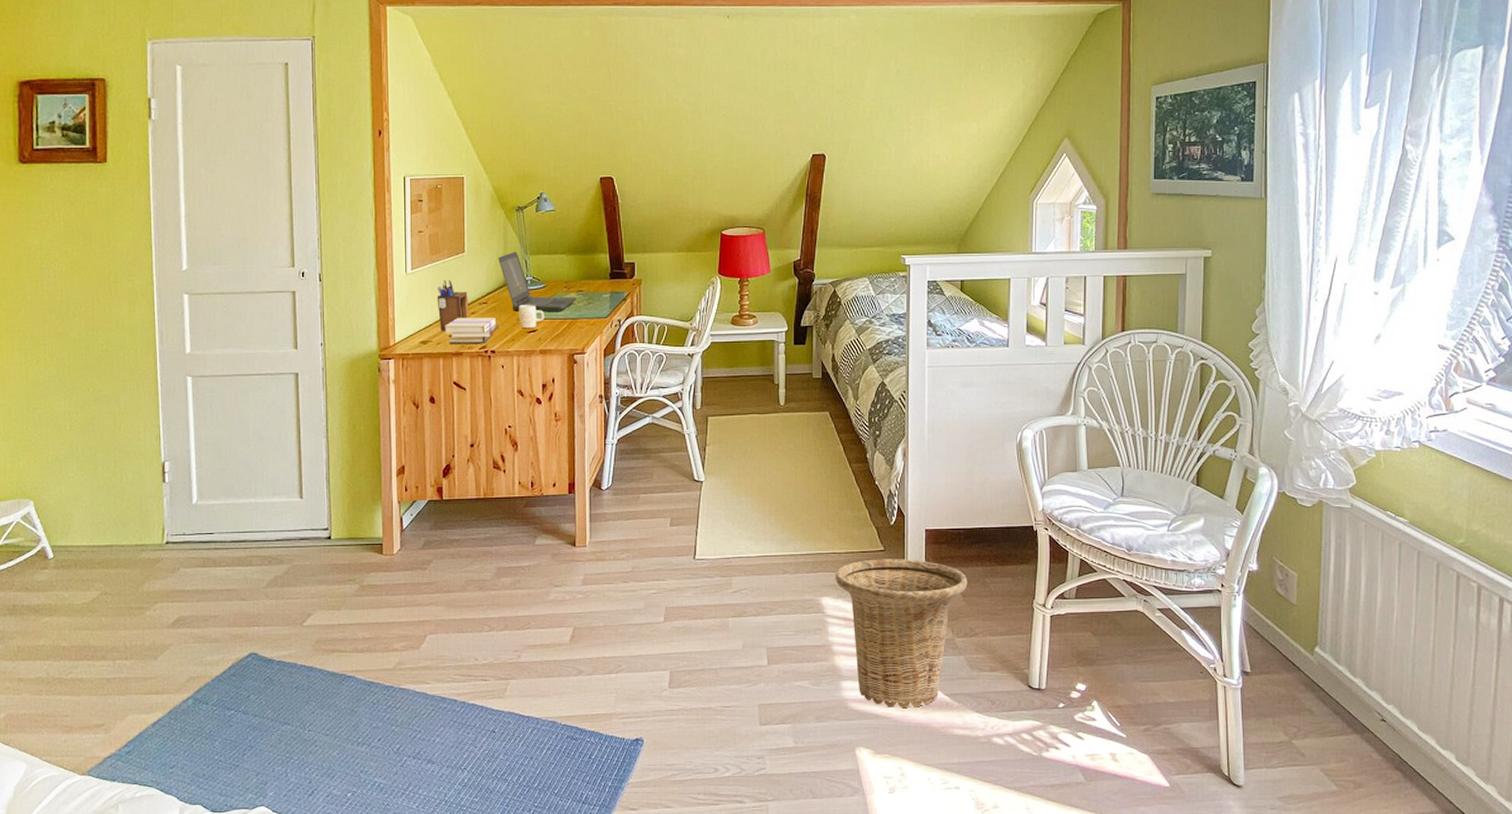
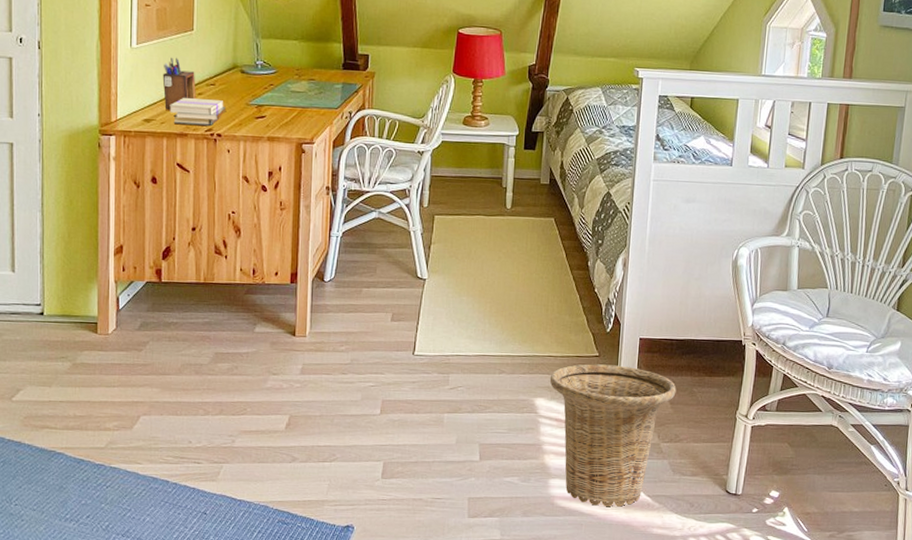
laptop computer: present [498,251,578,312] -> none [228,33,309,100]
mug: present [518,305,544,329] -> none [246,89,274,115]

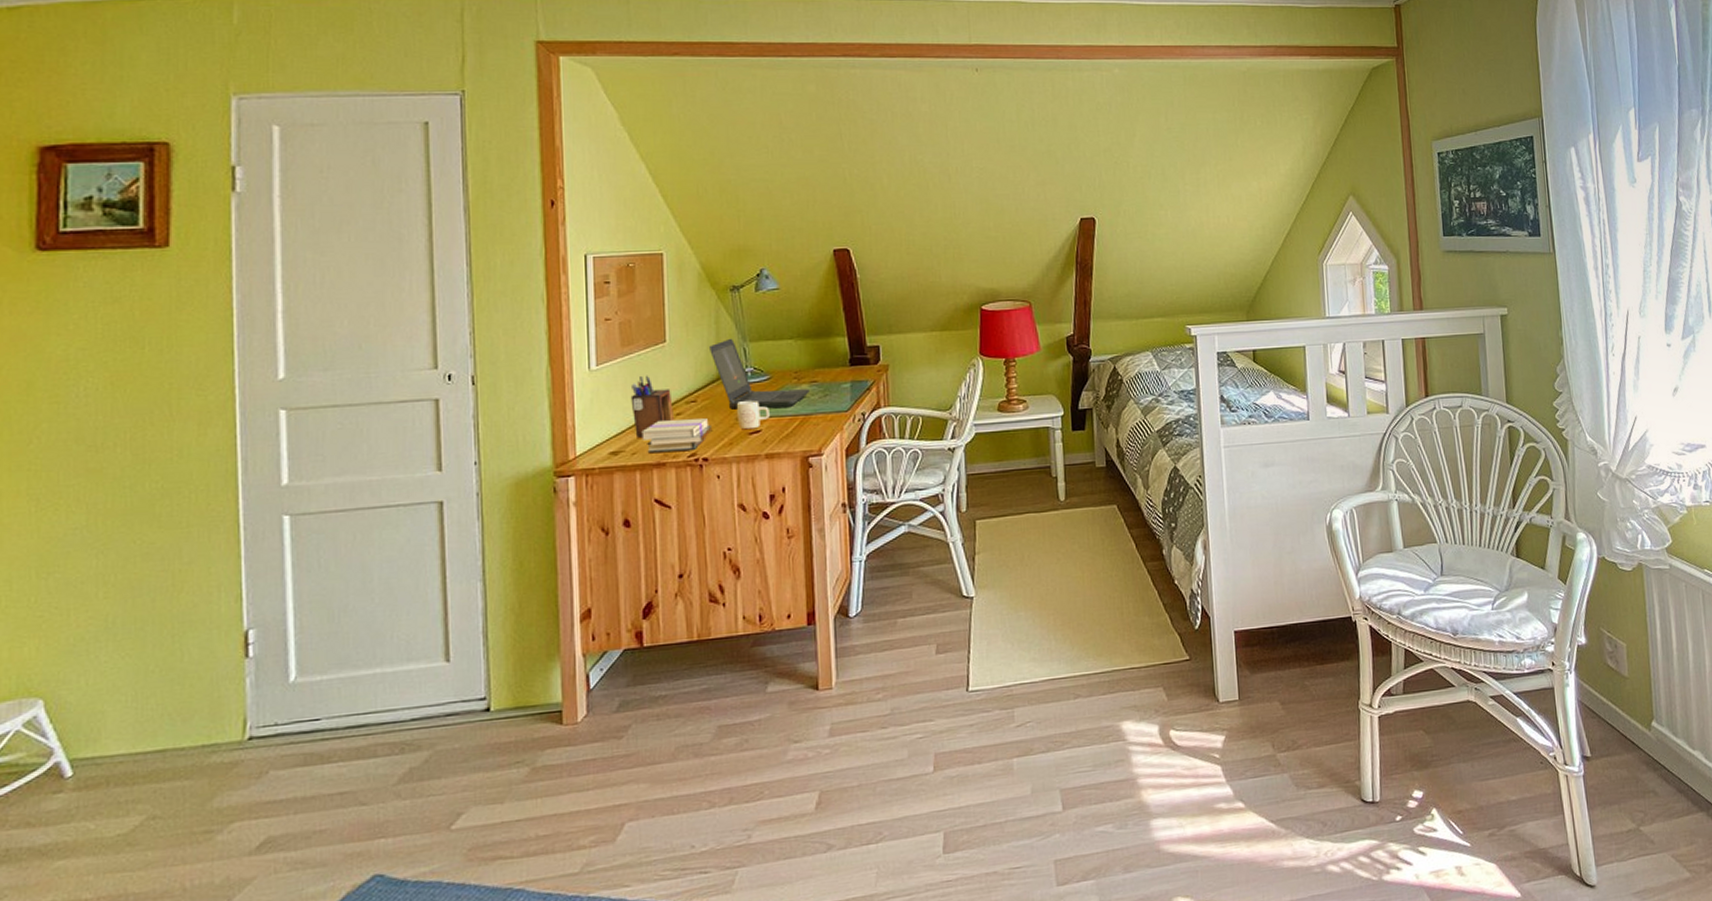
laptop computer: none [228,33,309,100] -> present [709,338,811,410]
mug: none [246,89,274,115] -> present [736,401,770,430]
basket: present [549,364,676,507] -> none [1135,667,1286,845]

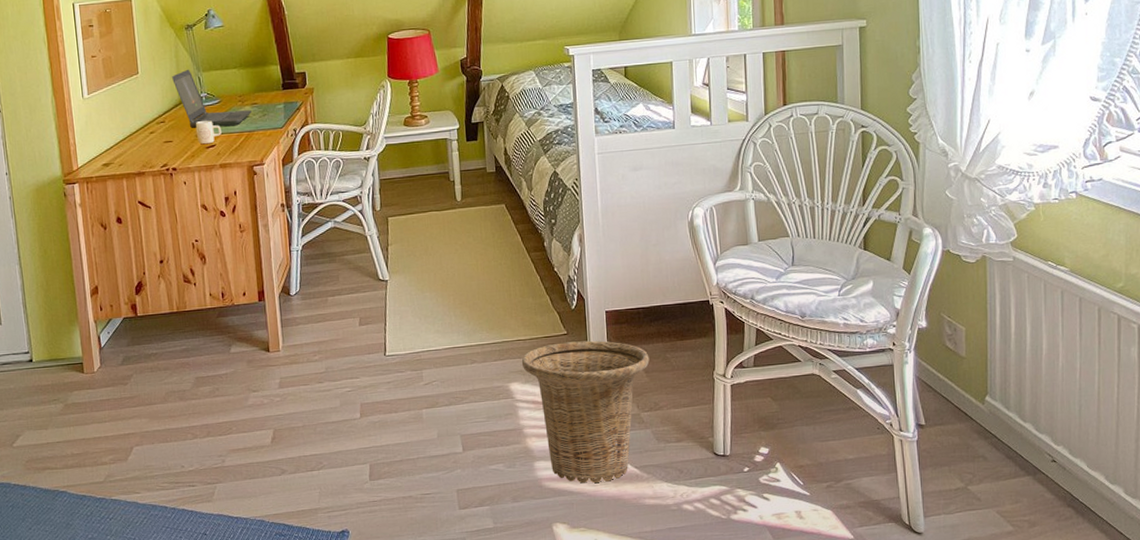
desk organizer: present [630,375,674,438] -> none [115,101,149,152]
books: present [641,418,713,452] -> none [125,136,179,164]
basket: none [1135,667,1286,845] -> present [521,340,650,484]

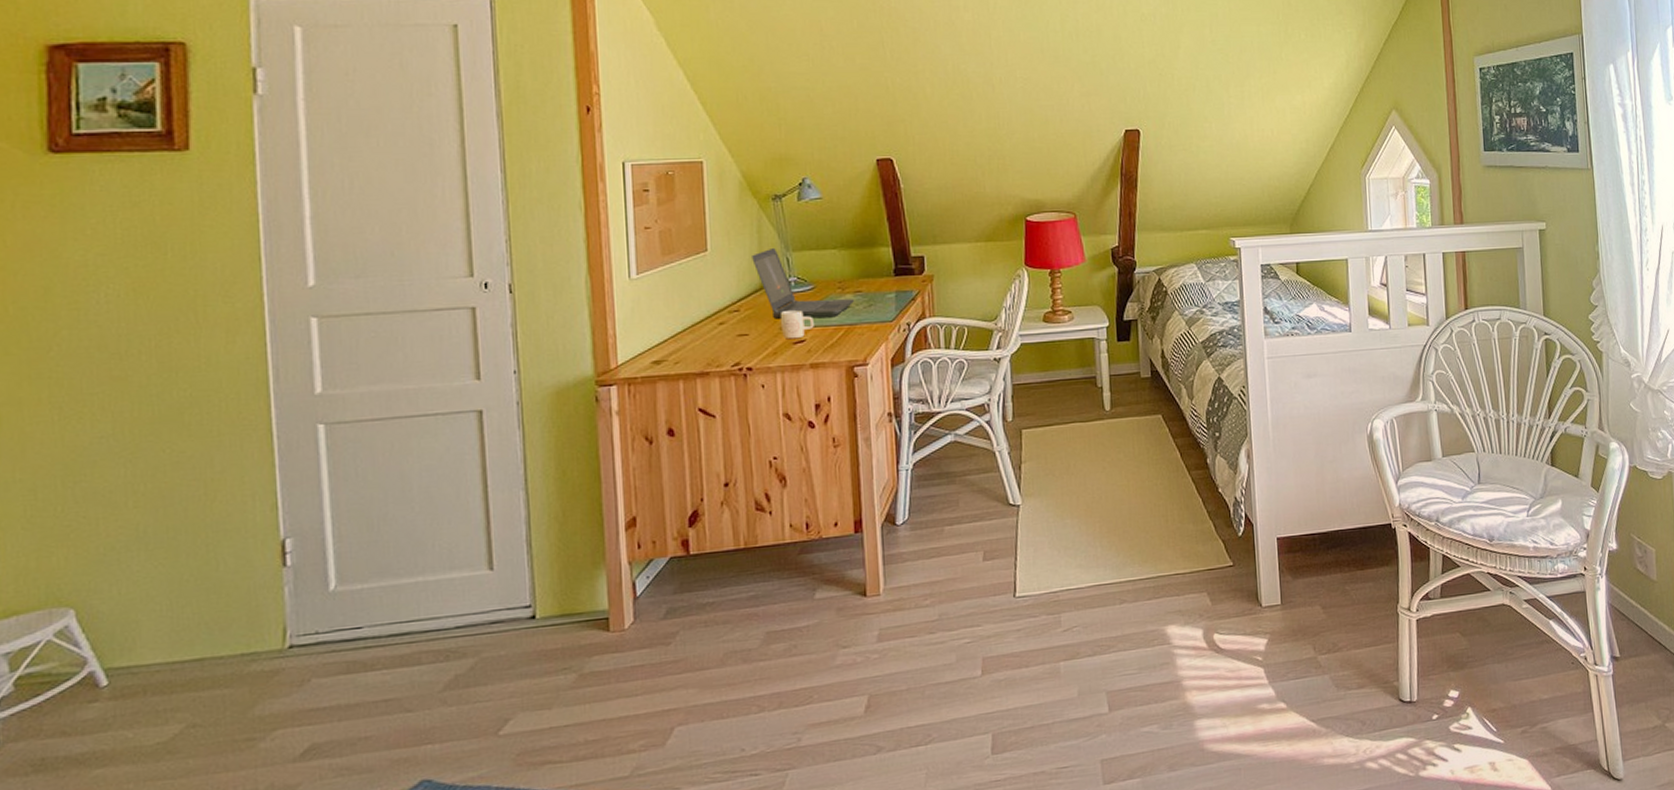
basket: present [521,340,650,484] -> none [1180,572,1327,744]

